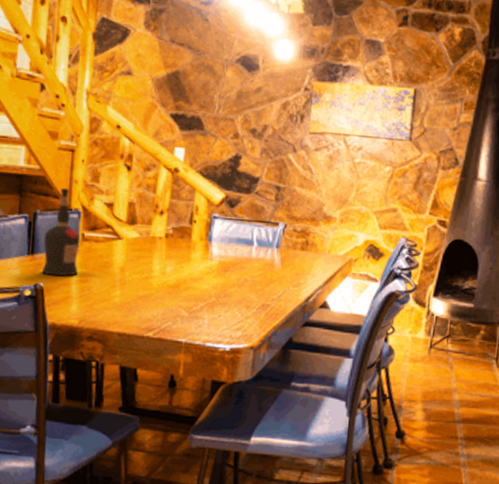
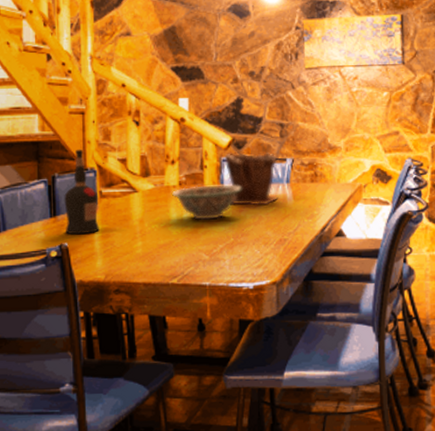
decorative bowl: none [157,240,230,277] -> present [172,184,242,220]
plant pot: none [215,211,269,268] -> present [224,153,279,206]

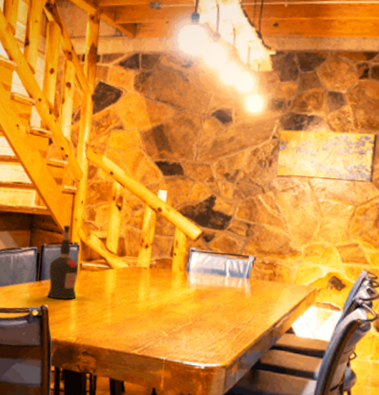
decorative bowl: present [172,184,242,220] -> none [143,270,205,303]
plant pot: present [224,153,279,206] -> none [192,245,240,296]

